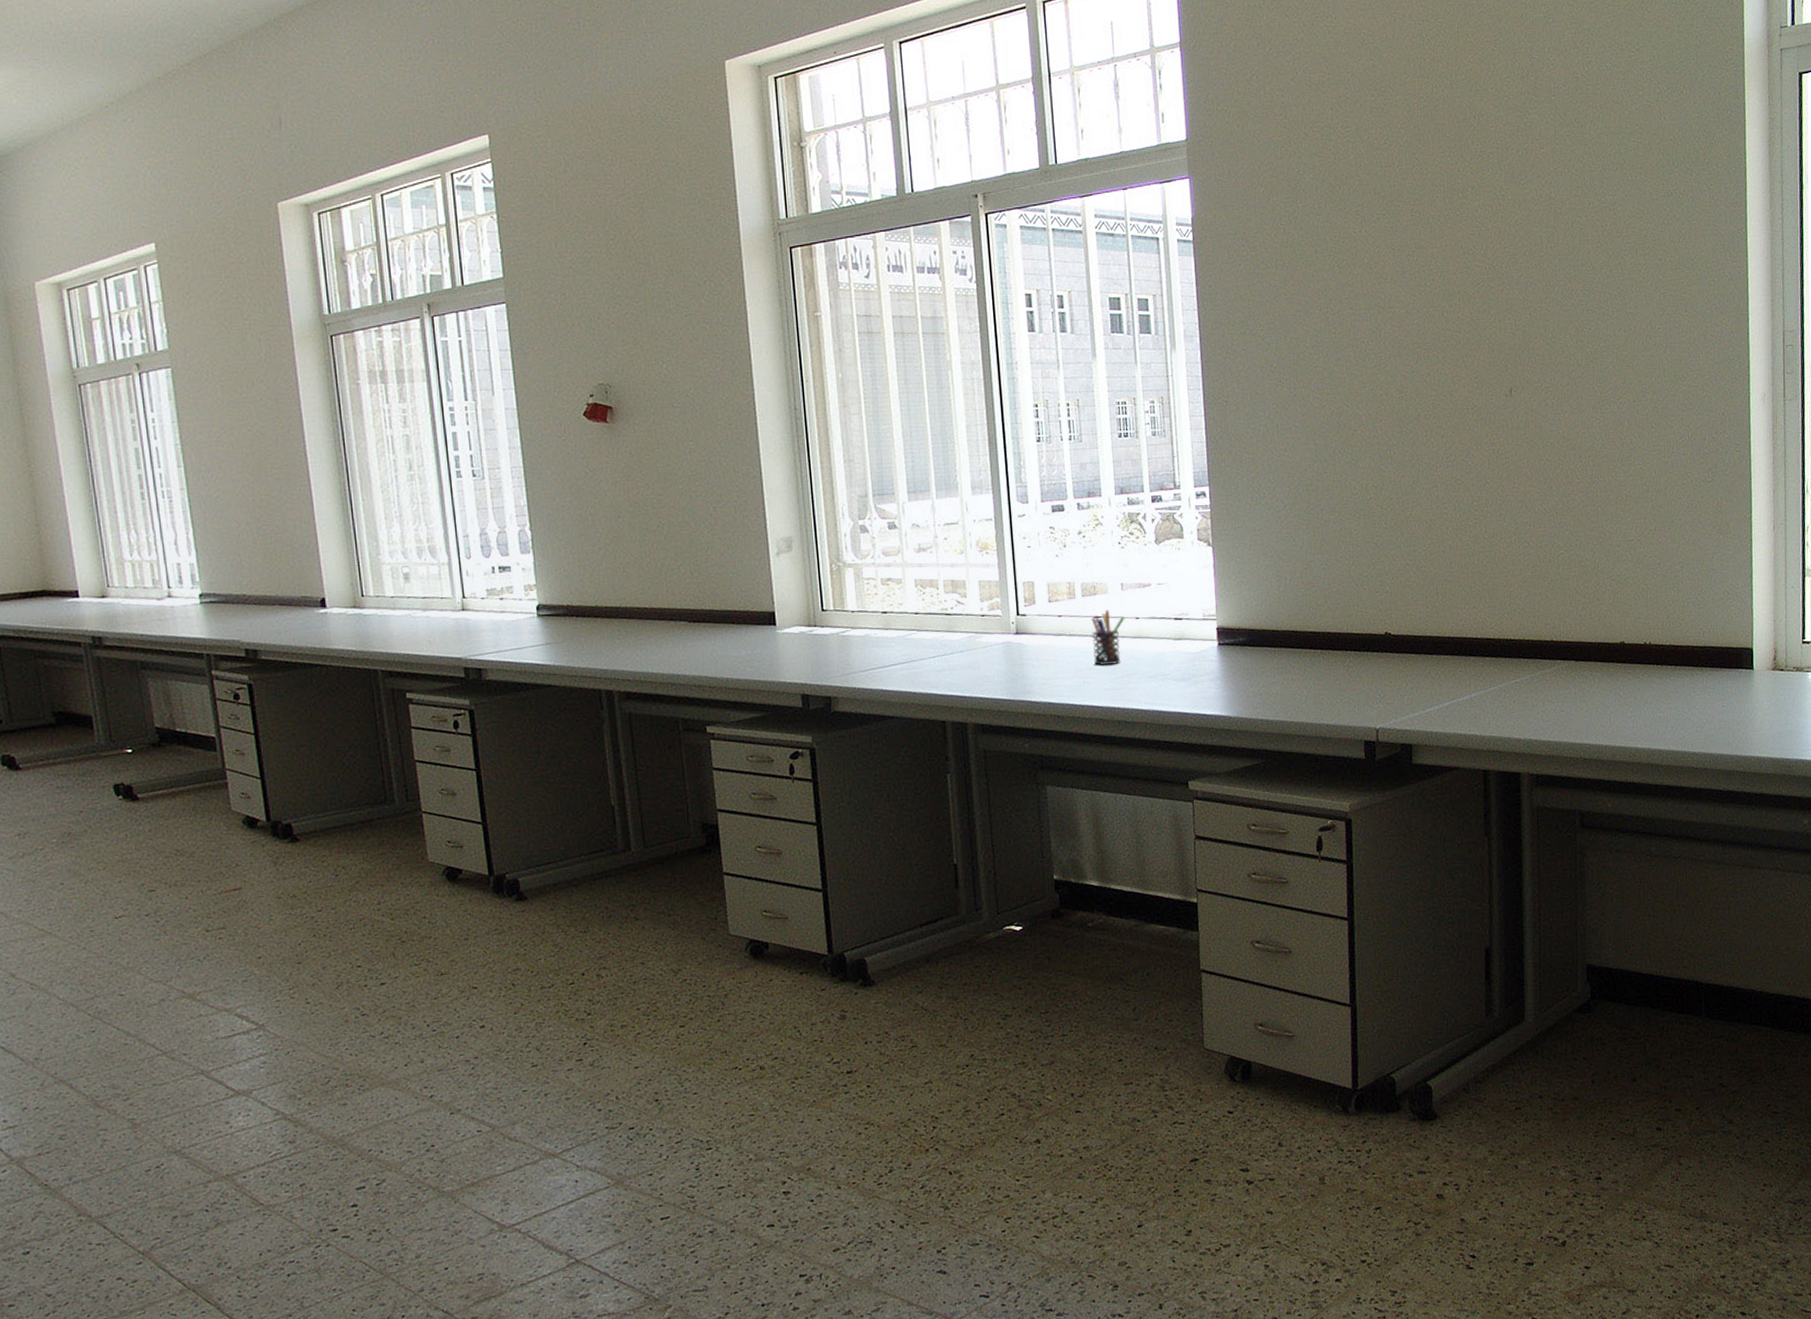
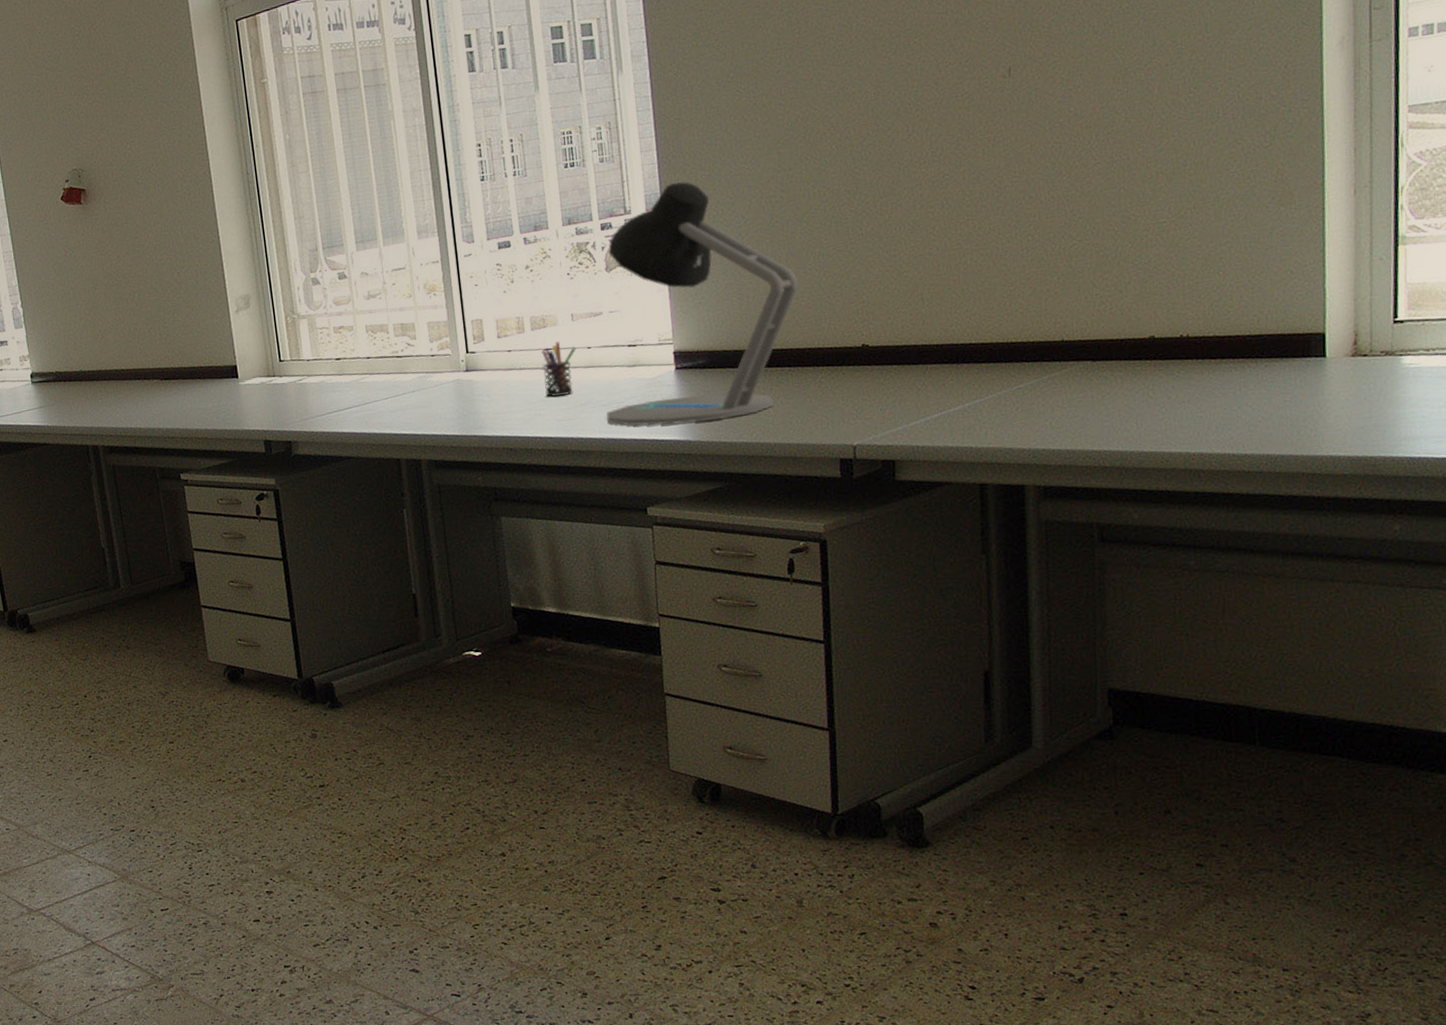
desk lamp: none [1152,463,1331,700] -> present [606,182,798,427]

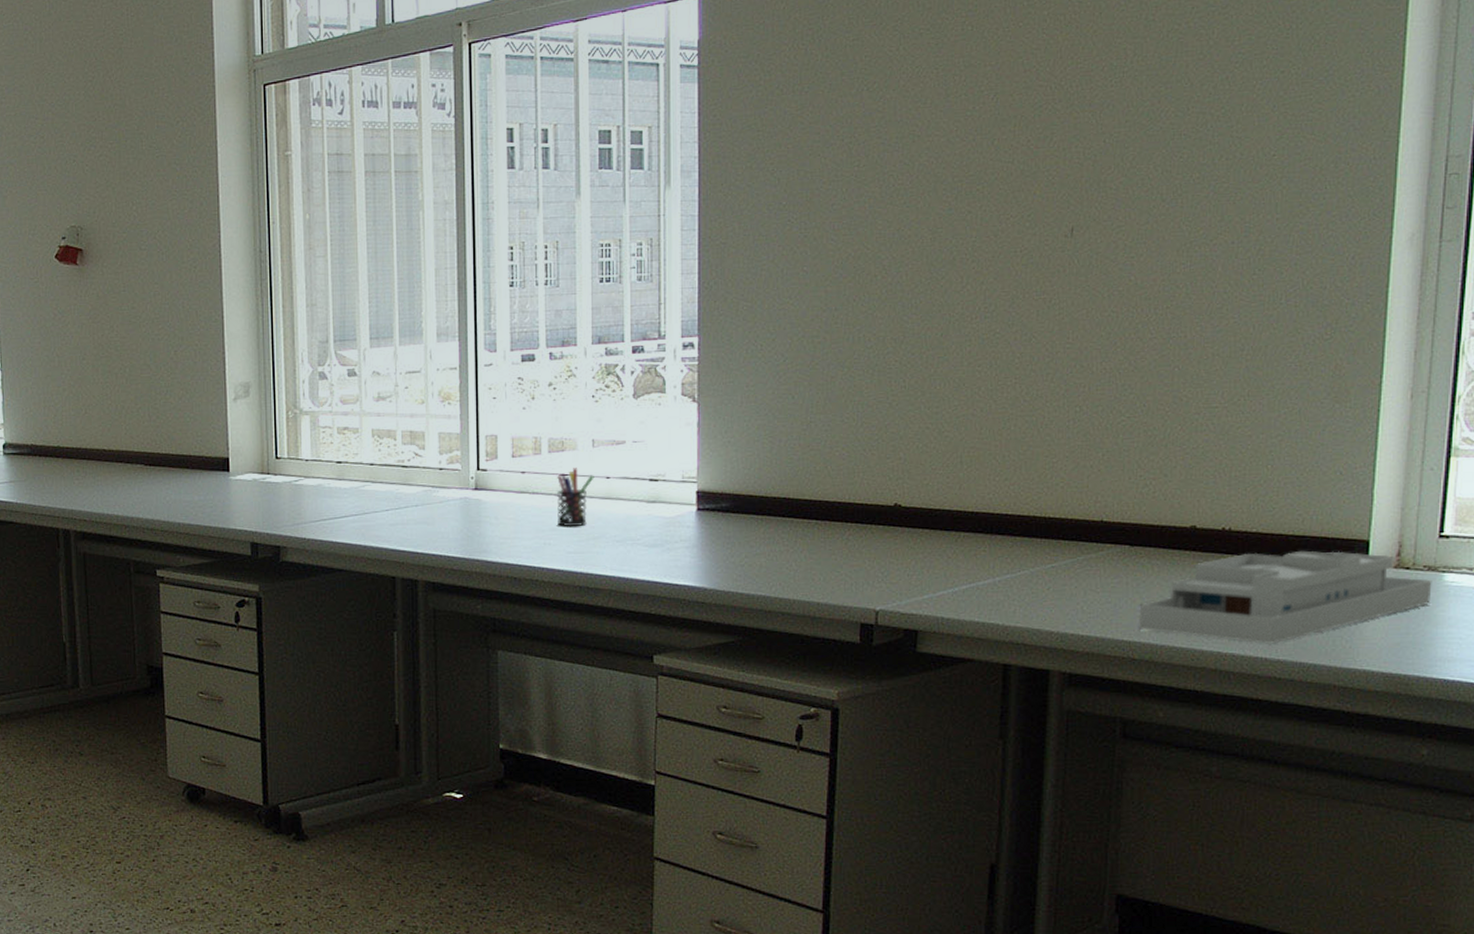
desk lamp: present [606,182,798,427] -> none [620,311,834,570]
desk organizer: none [1106,344,1391,441] -> present [1138,550,1432,644]

